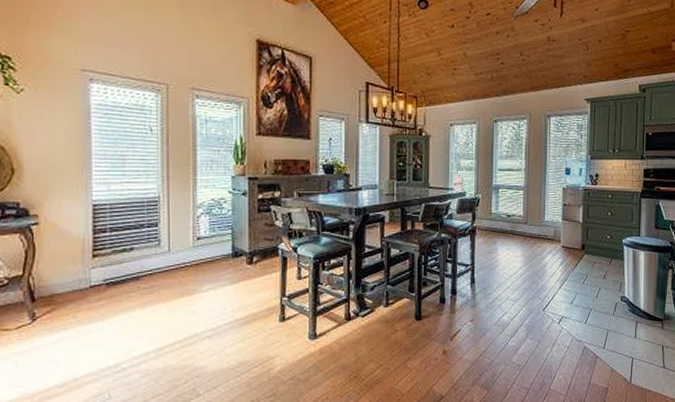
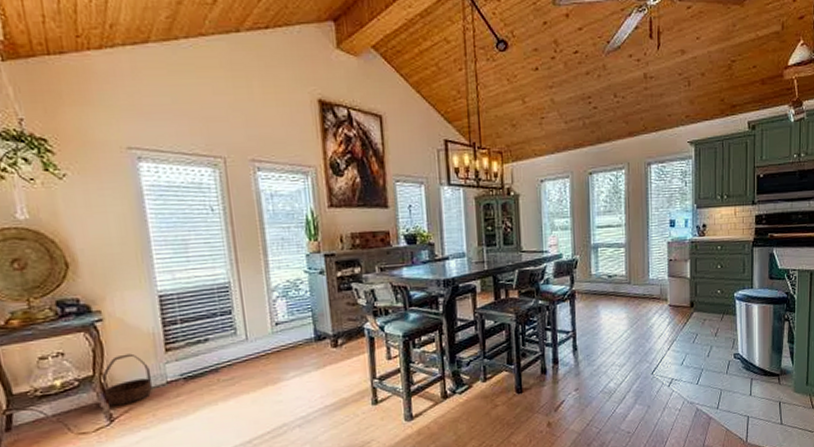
basket: none [30,257,77,306] -> present [101,353,153,406]

